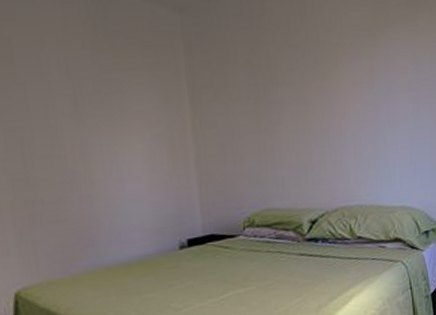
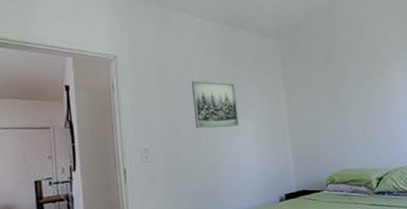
wall art: none [45,68,123,145] -> present [191,80,240,129]

